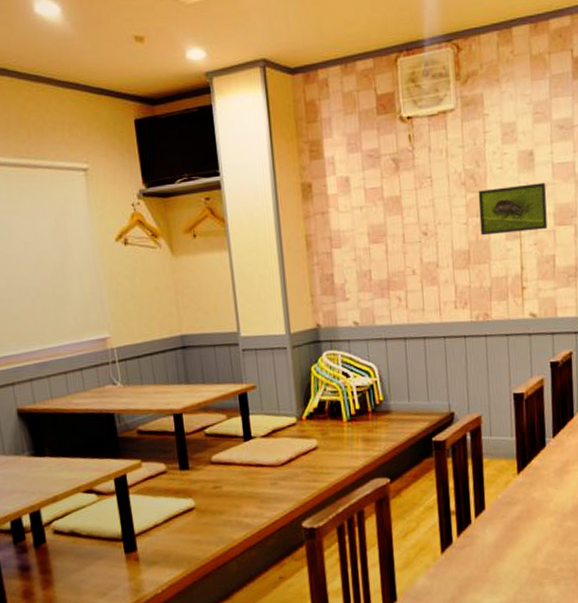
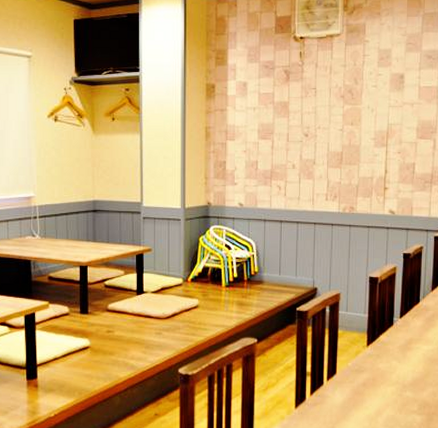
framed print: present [478,183,548,236] -> none [353,102,412,142]

